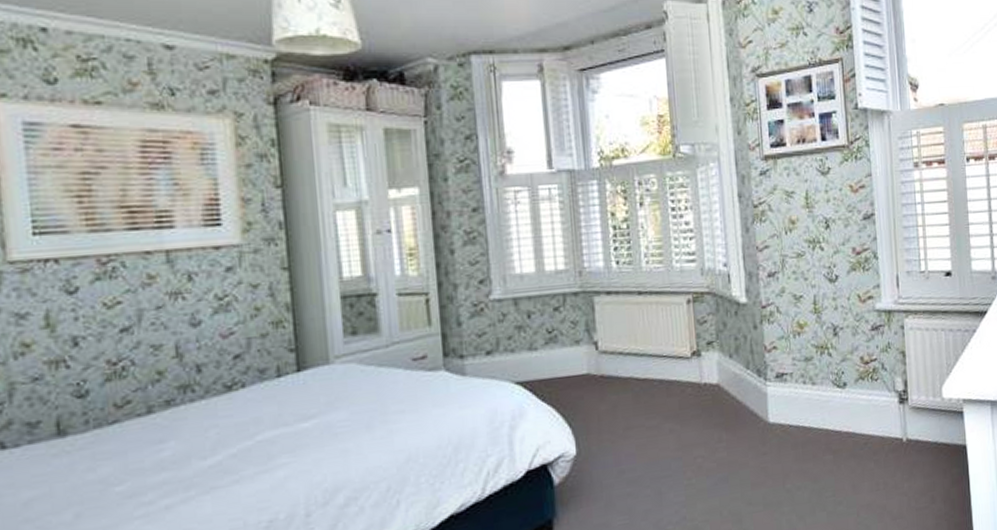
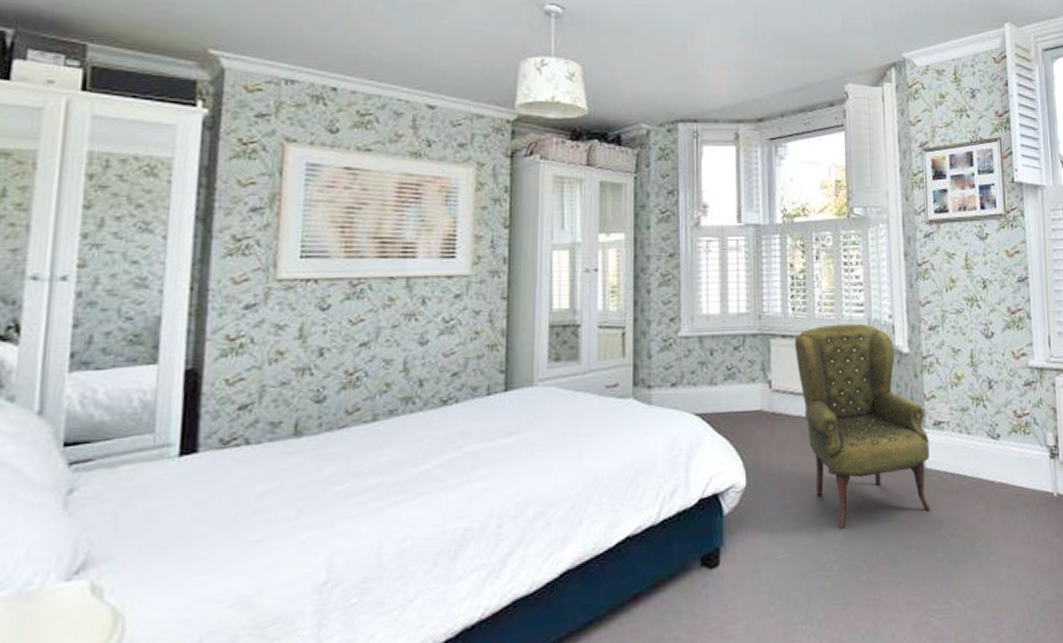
armchair: none [620,274,776,491] -> present [794,323,932,529]

